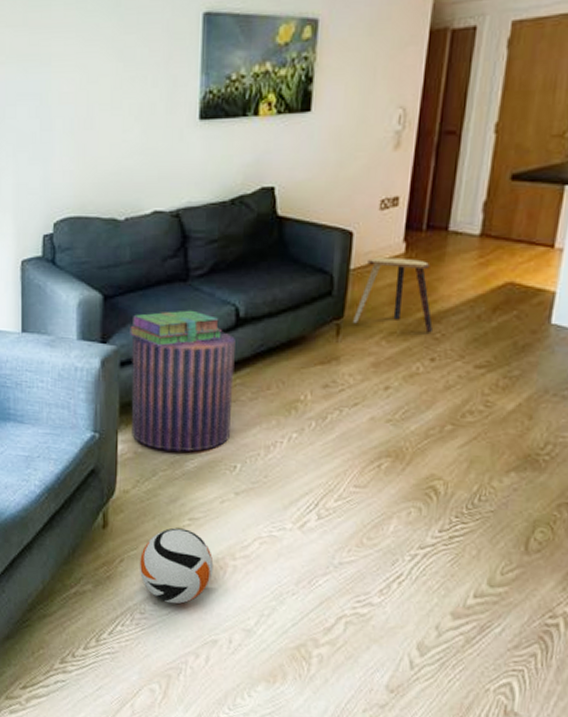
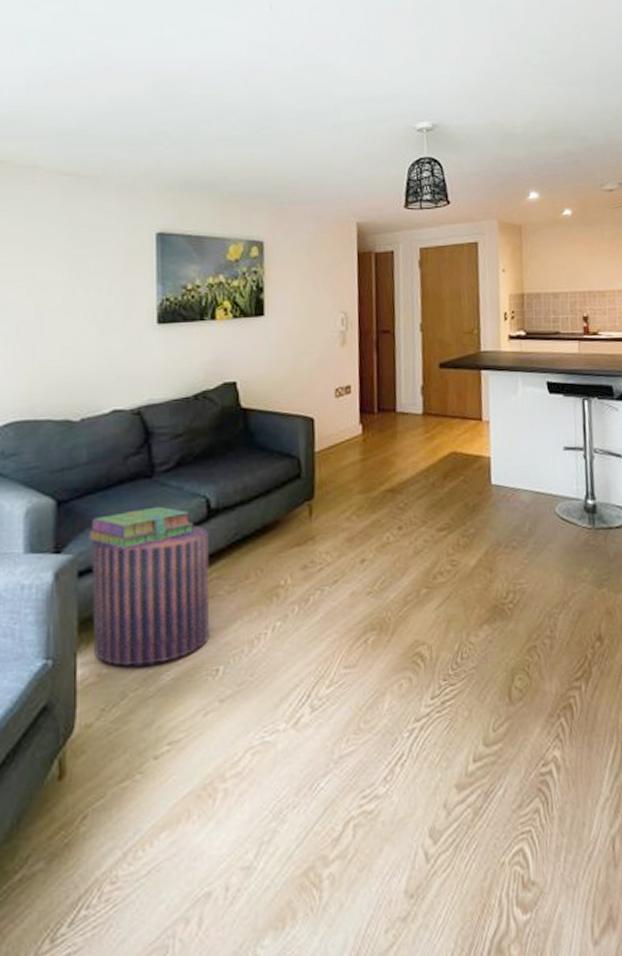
ball: present [139,527,214,604] -> none [107,756,201,860]
stool: present [353,257,433,333] -> none [323,438,396,504]

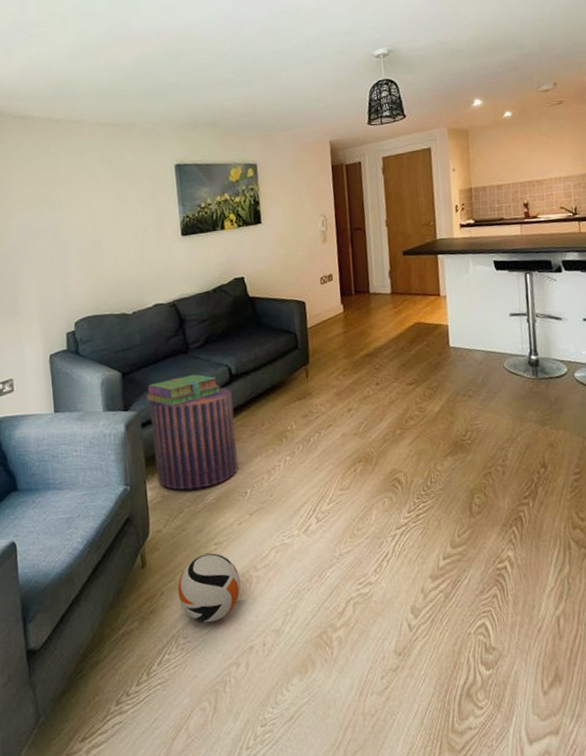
ball: none [107,756,201,860] -> present [177,553,241,623]

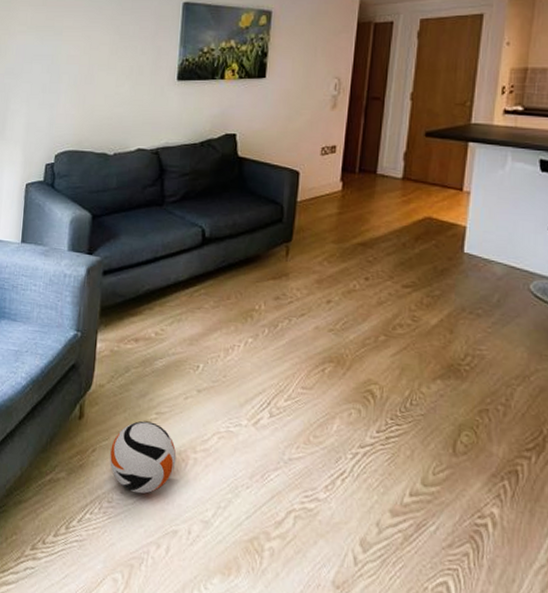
stack of books: present [146,374,221,406] -> none [112,229,190,259]
pouf: present [149,387,238,490] -> none [109,248,201,353]

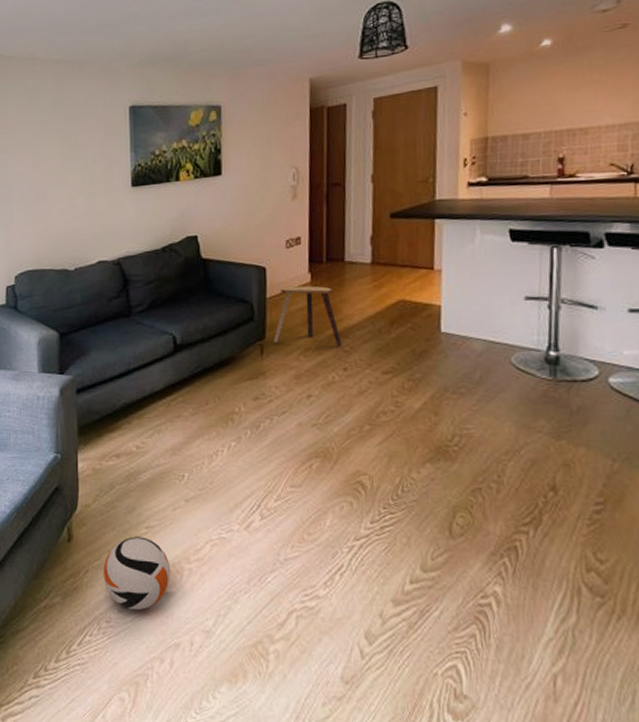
stool: none [300,192,366,257] -> present [274,285,342,347]

